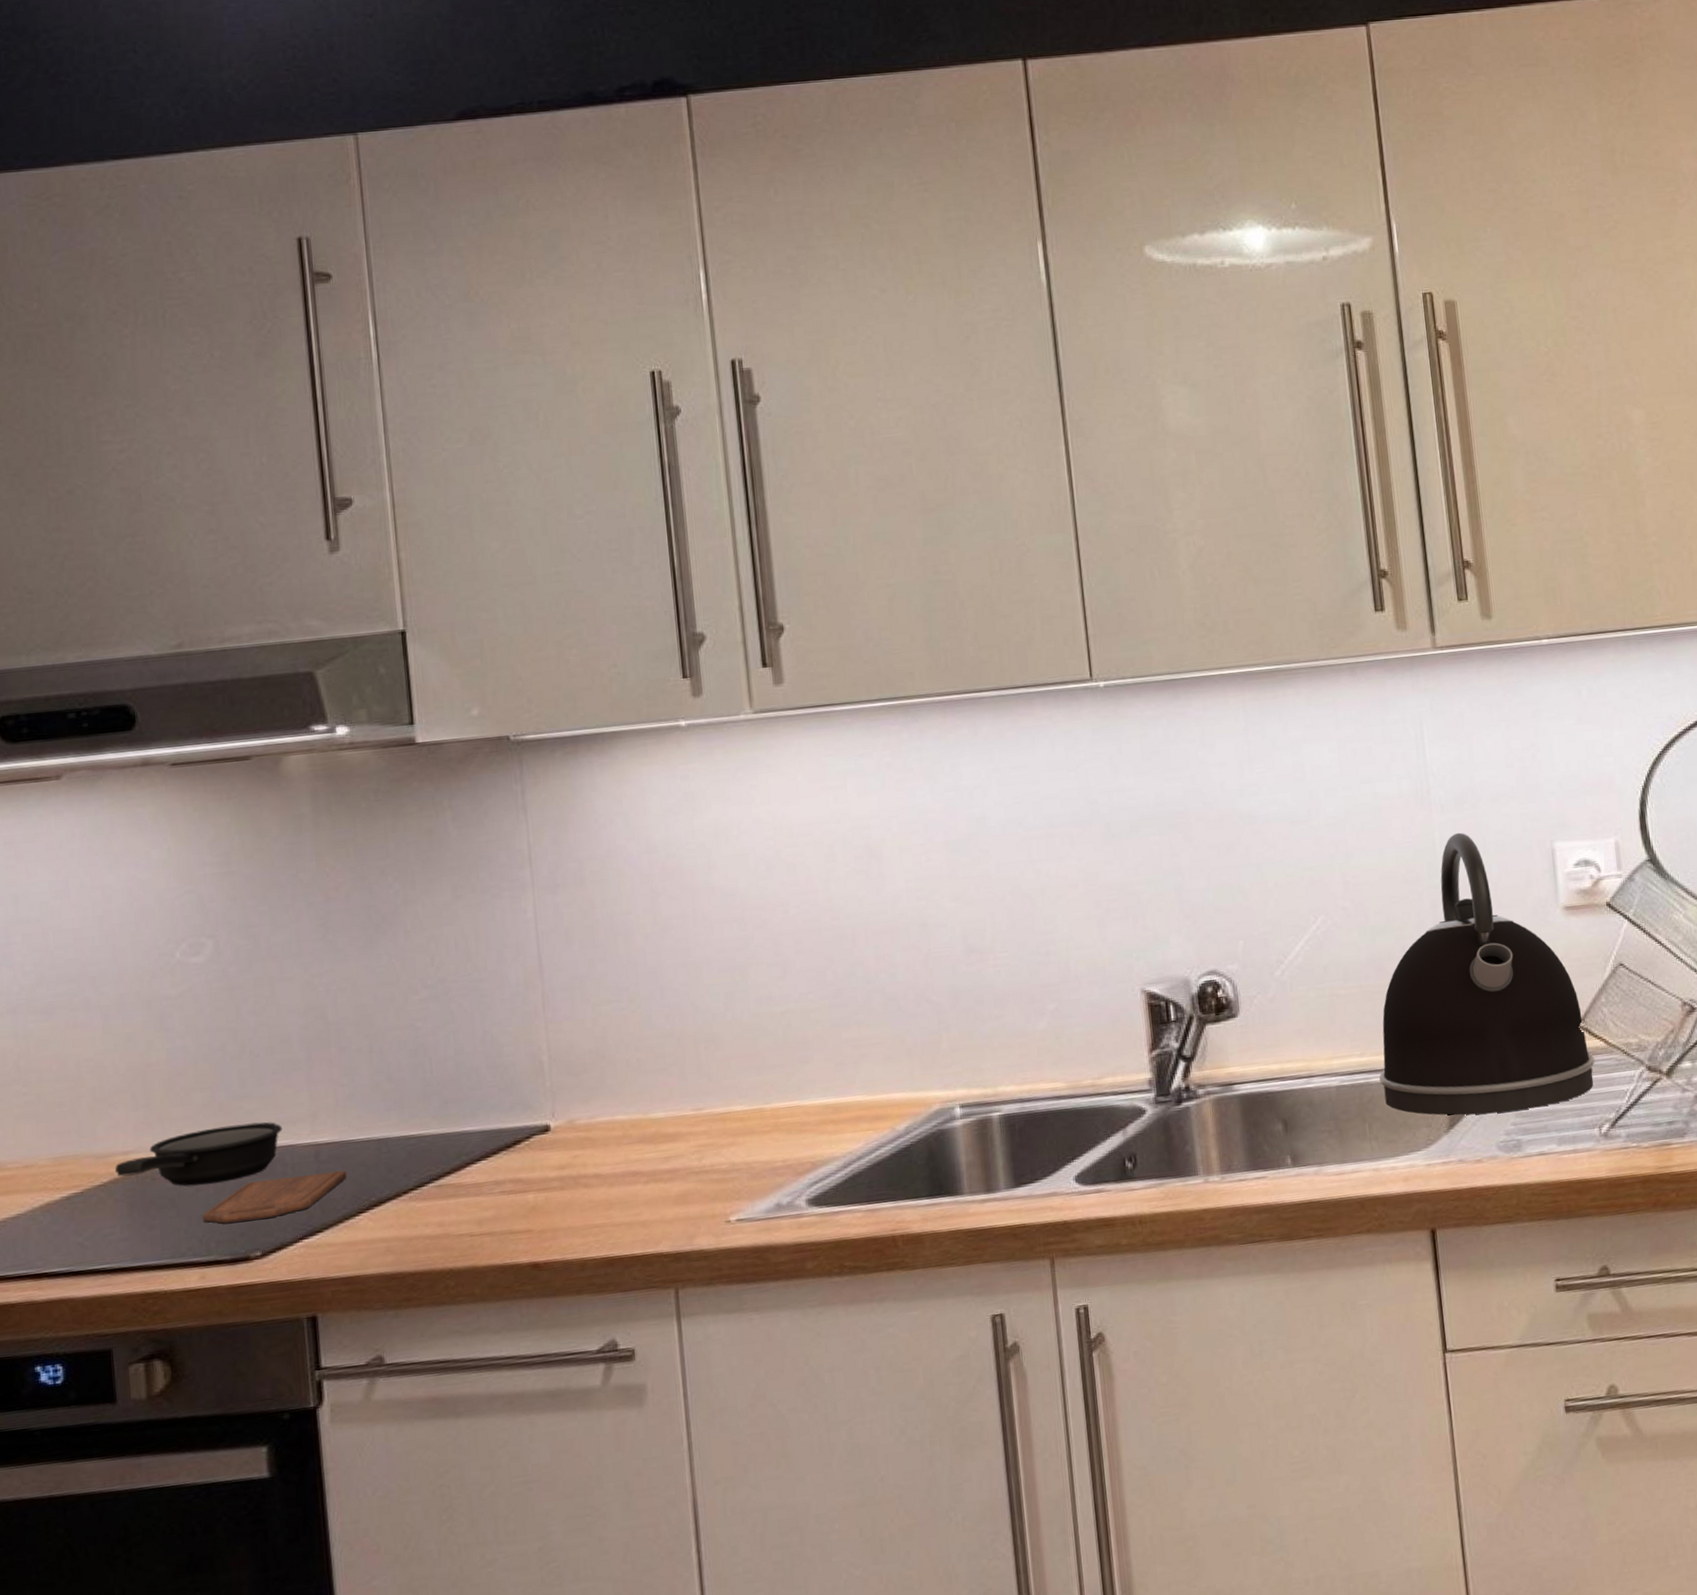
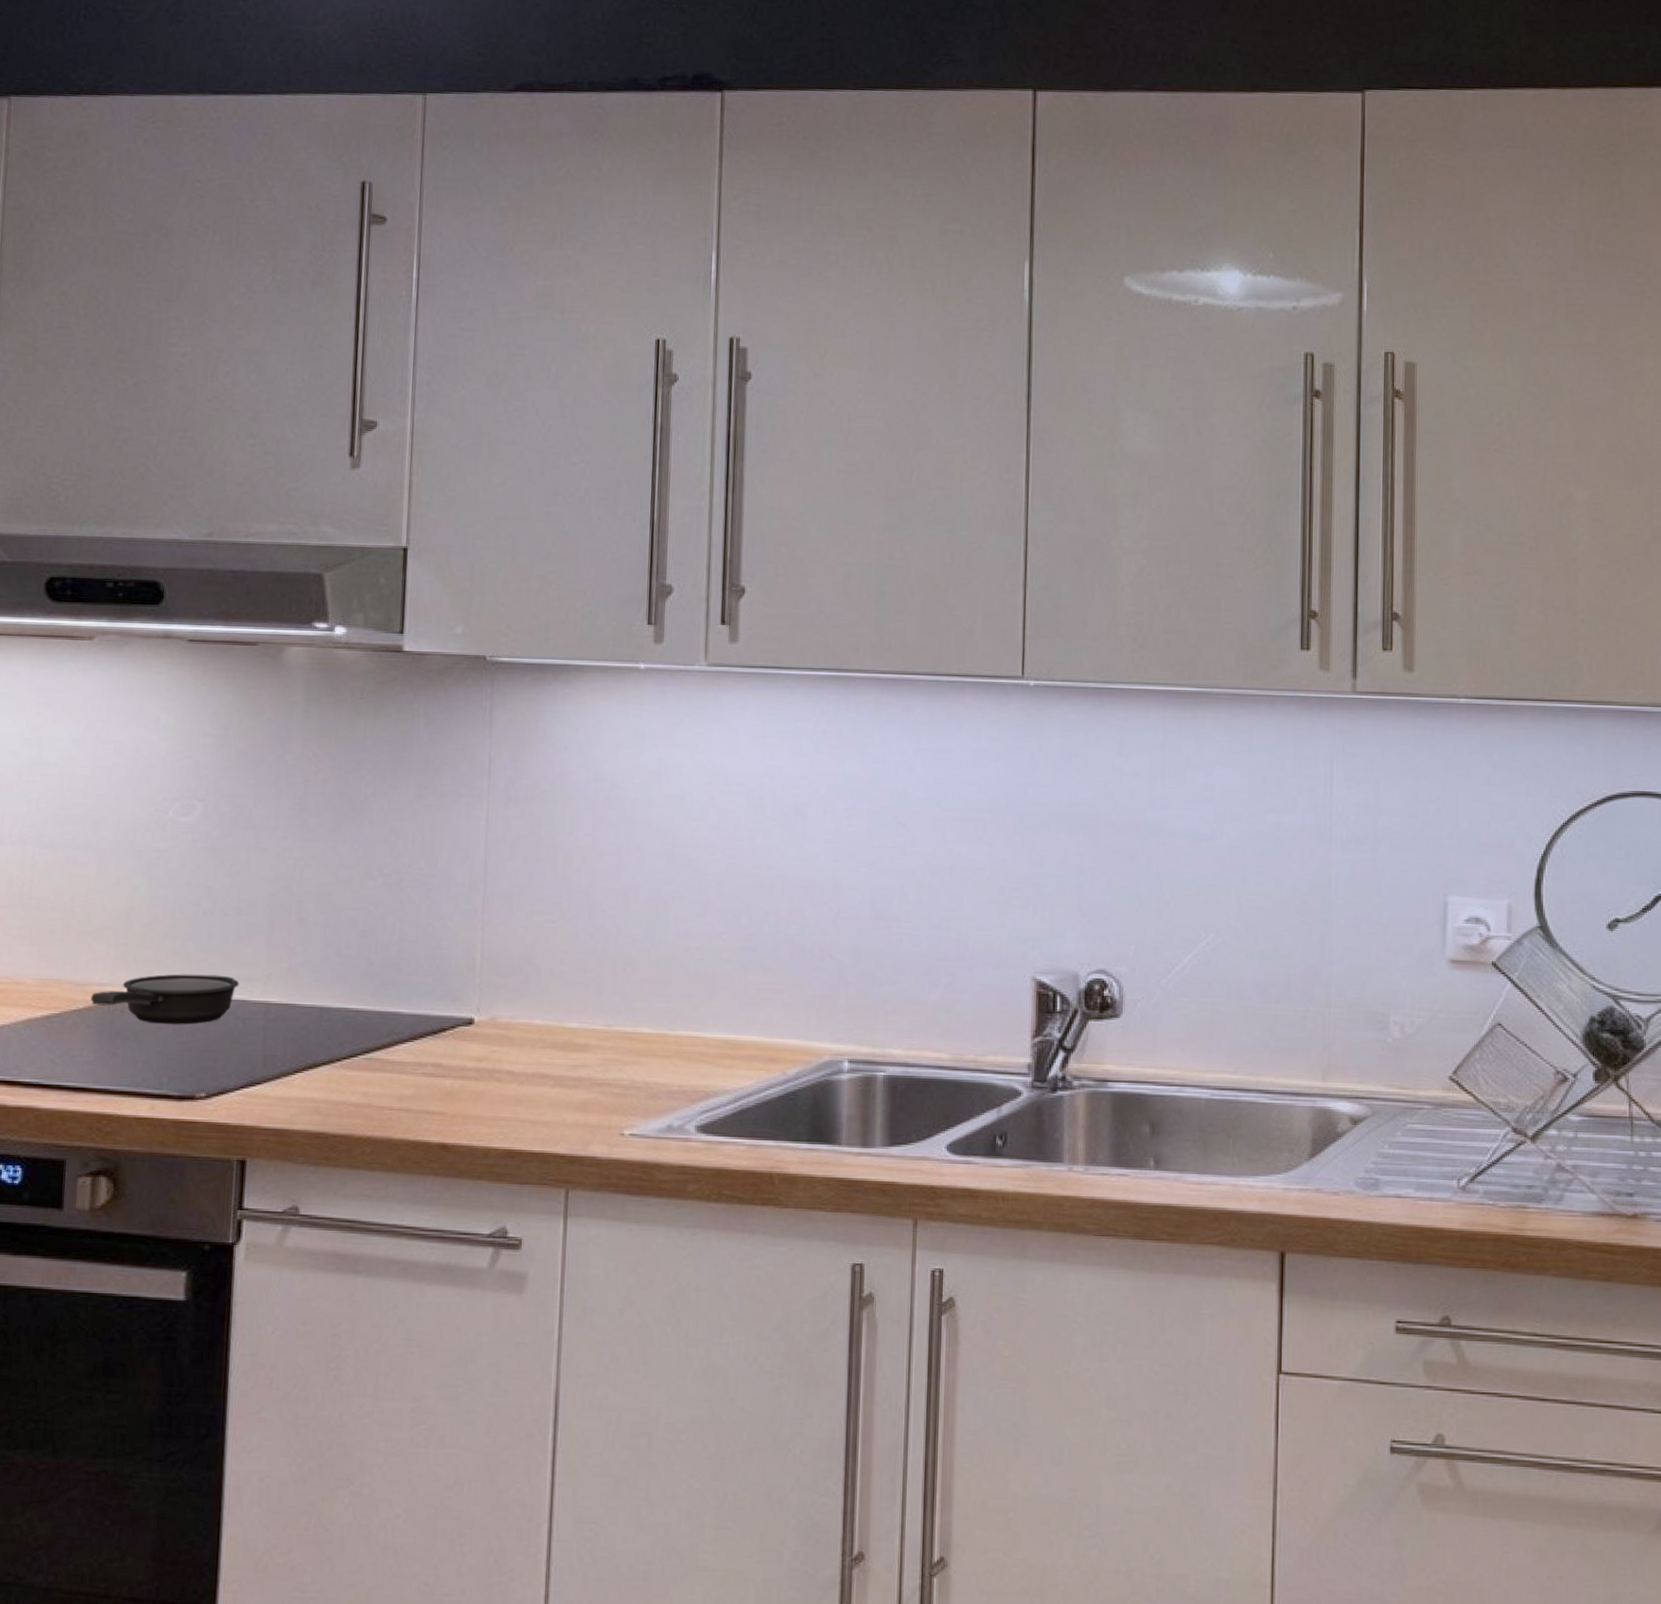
cutting board: present [203,1170,347,1224] -> none [160,1028,290,1064]
kettle: present [1379,832,1595,1116] -> none [1249,873,1462,1151]

